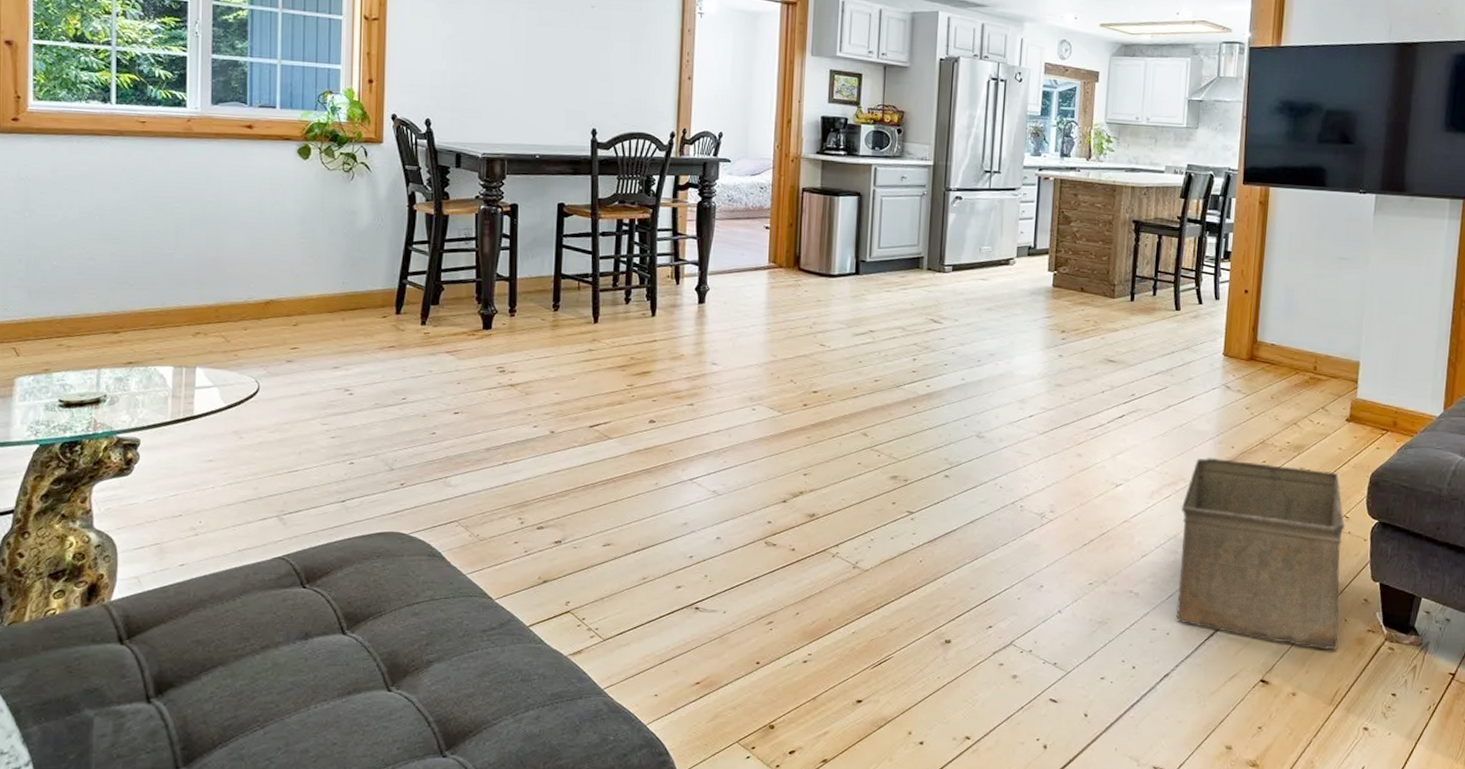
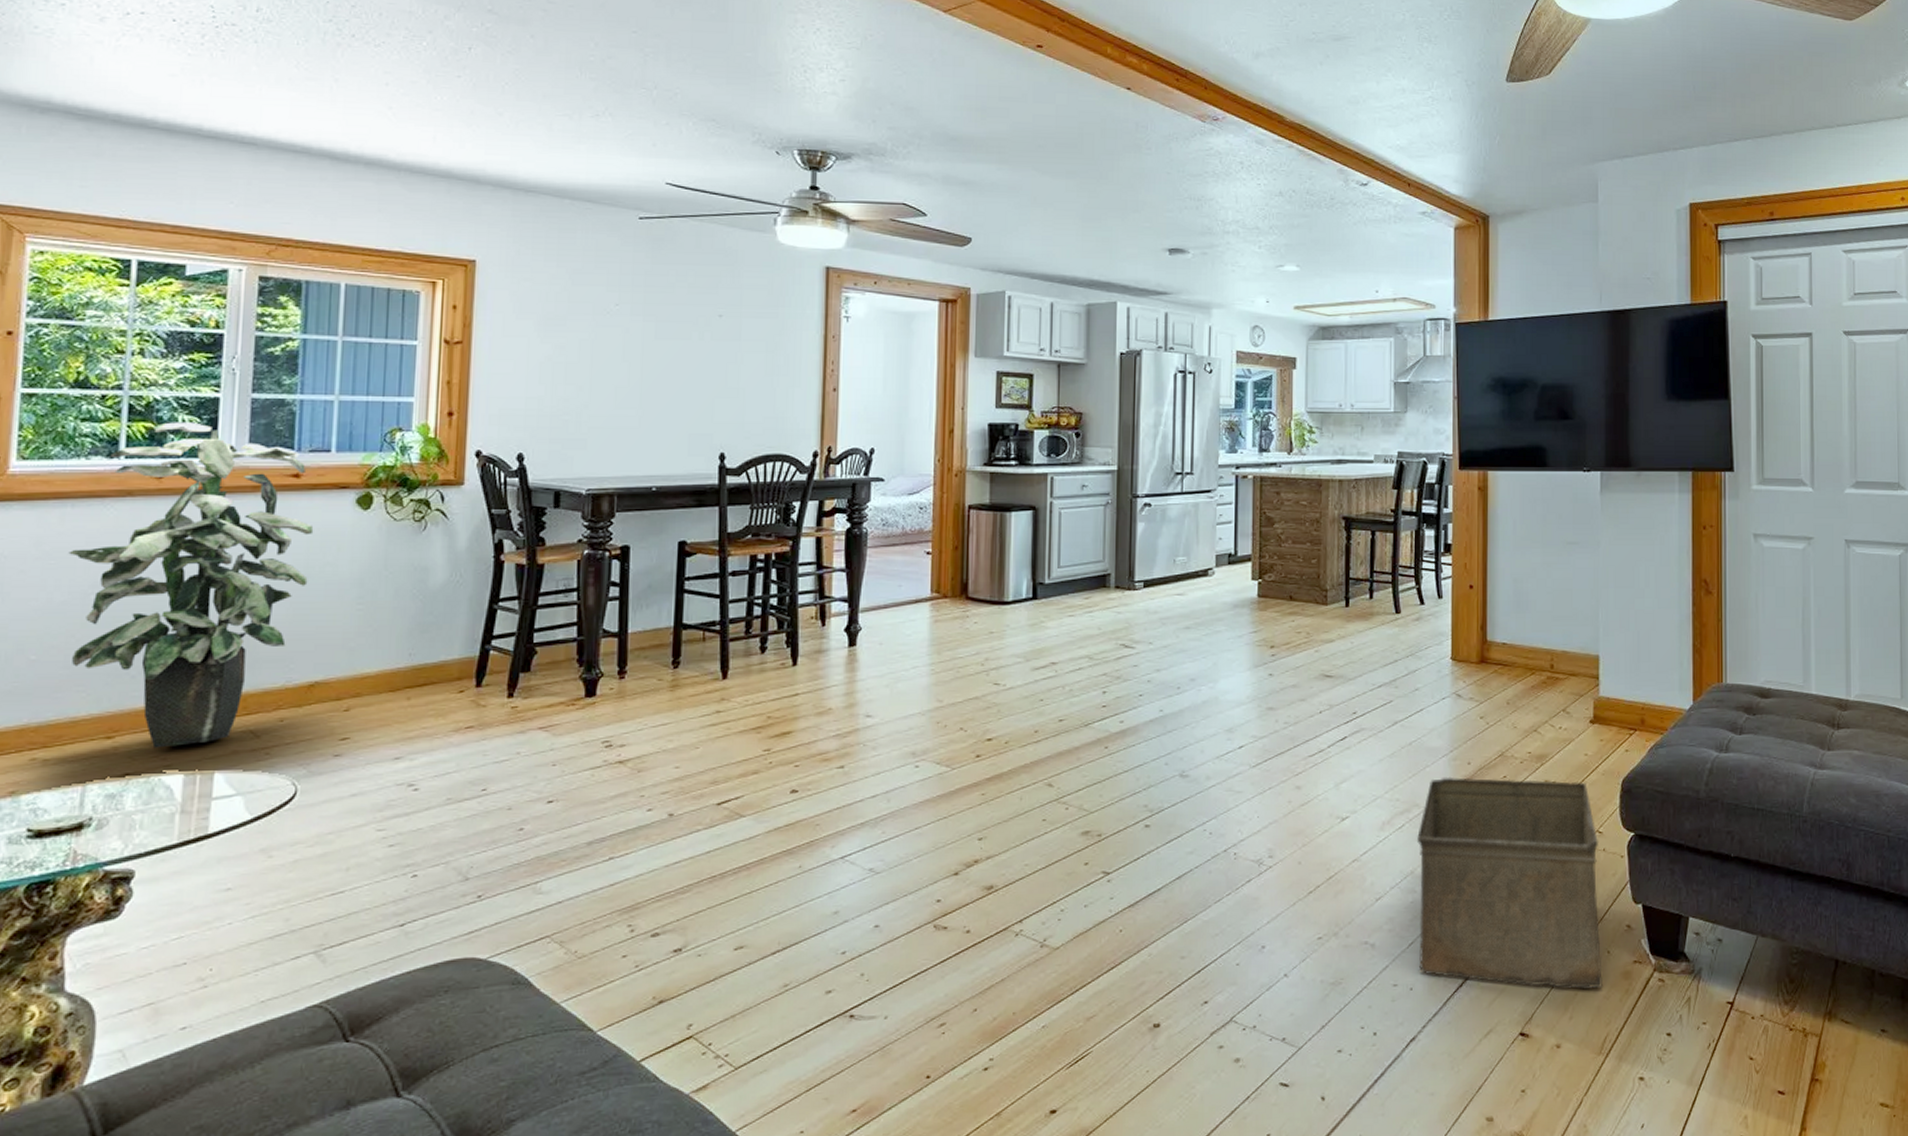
indoor plant: none [77,75,265,344] -> present [68,422,314,748]

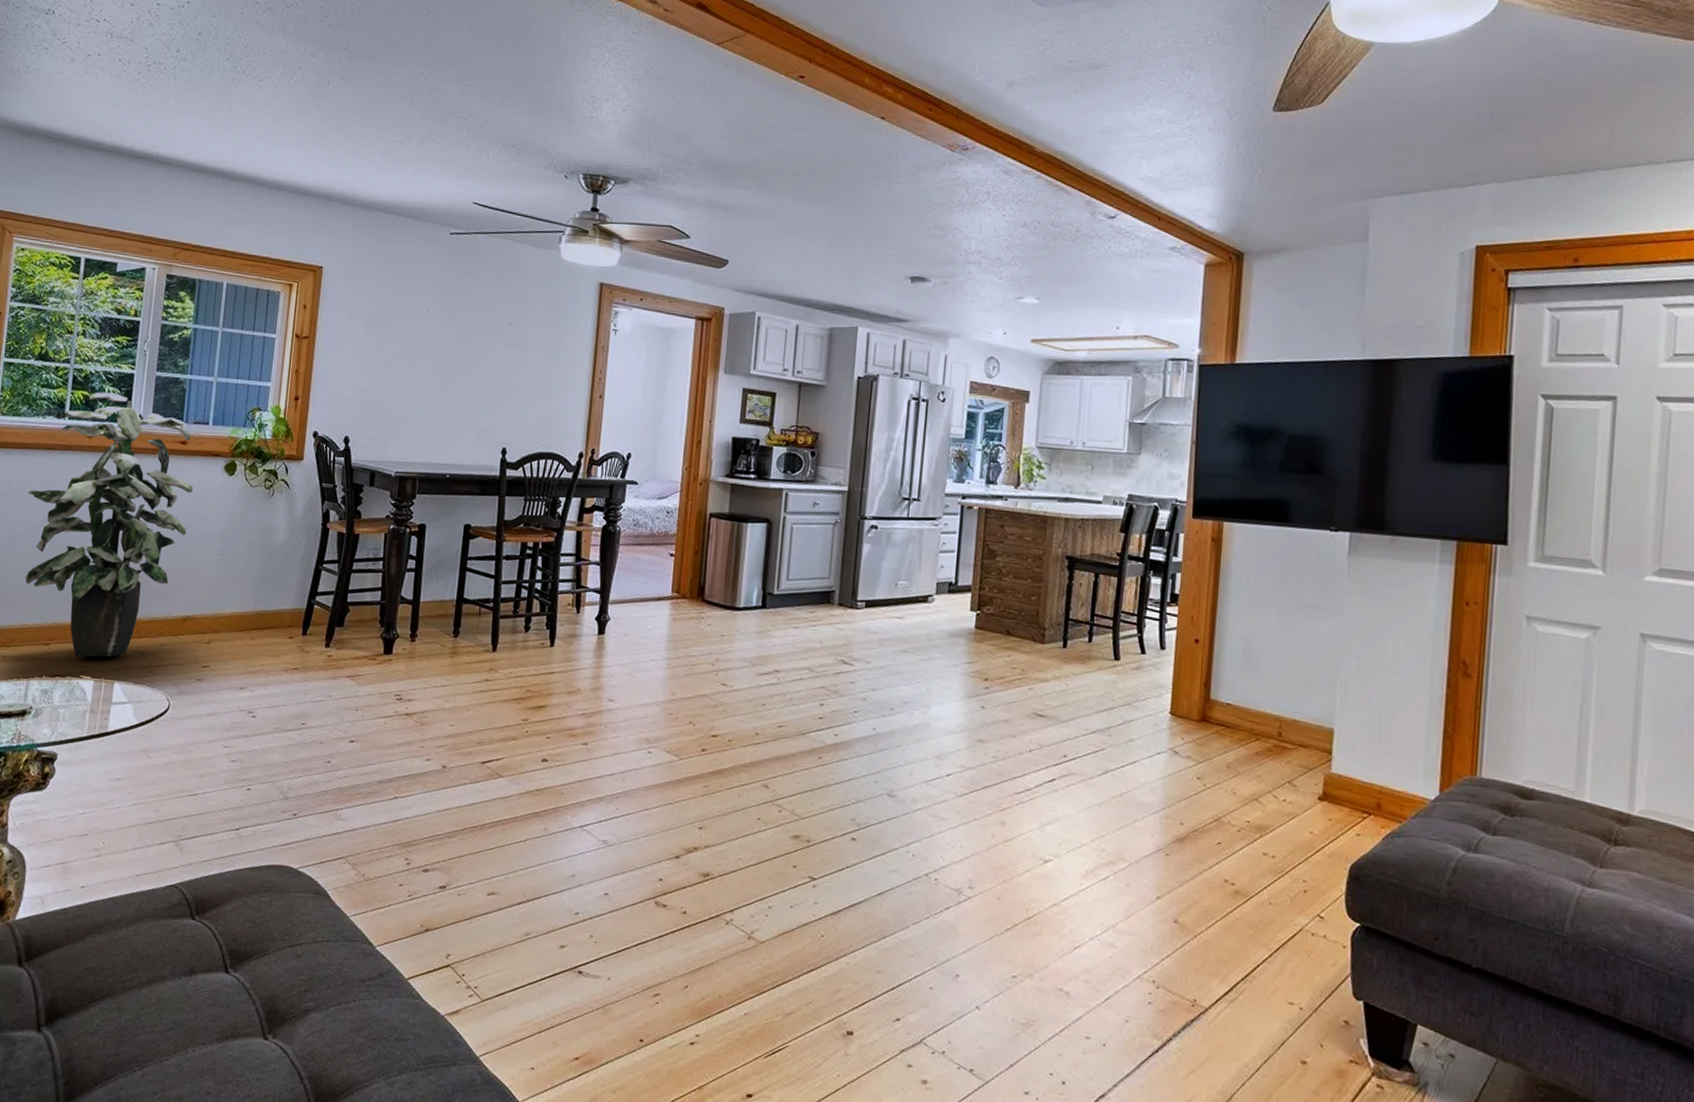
storage bin: present [1417,776,1602,989] -> none [1114,834,1320,1083]

